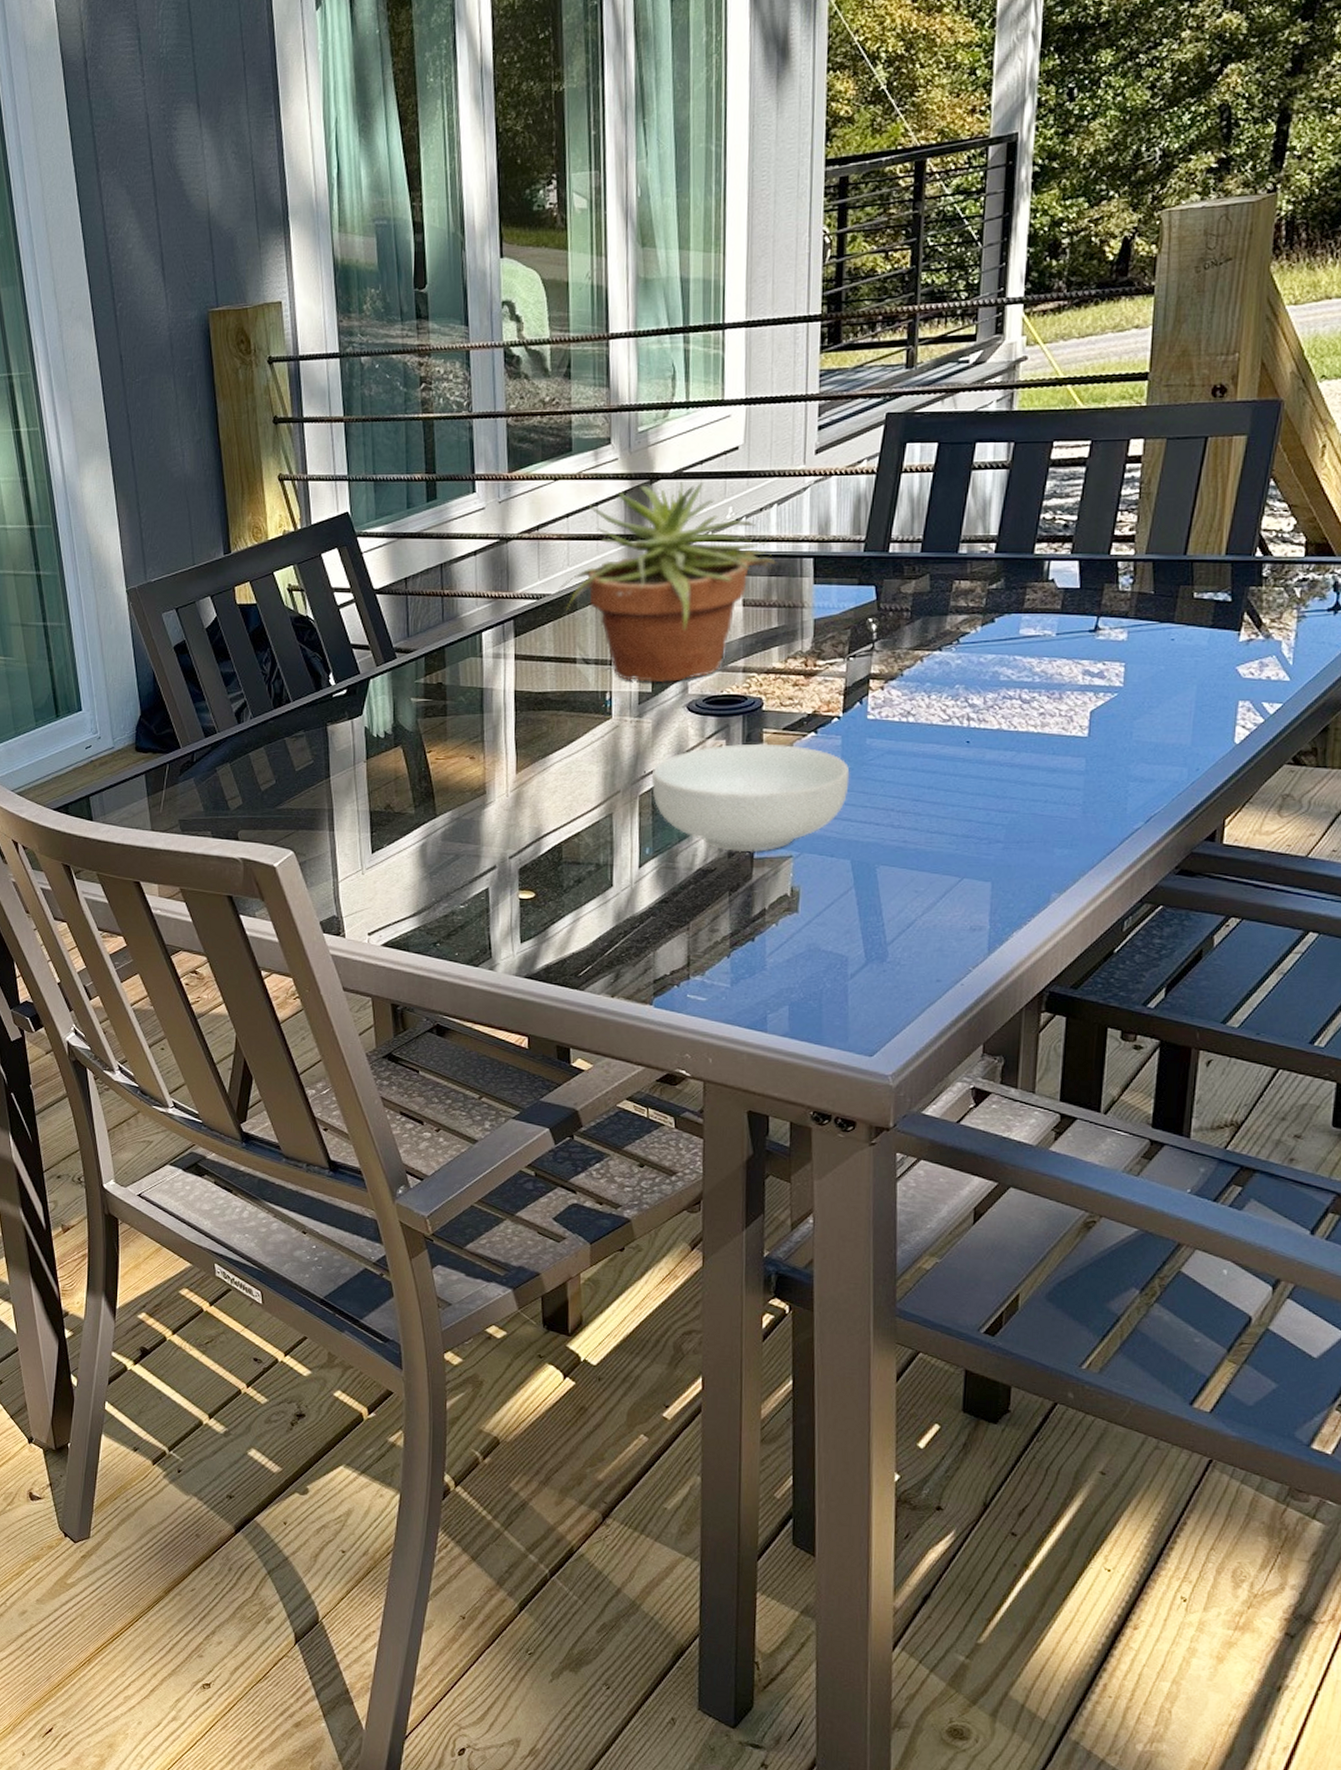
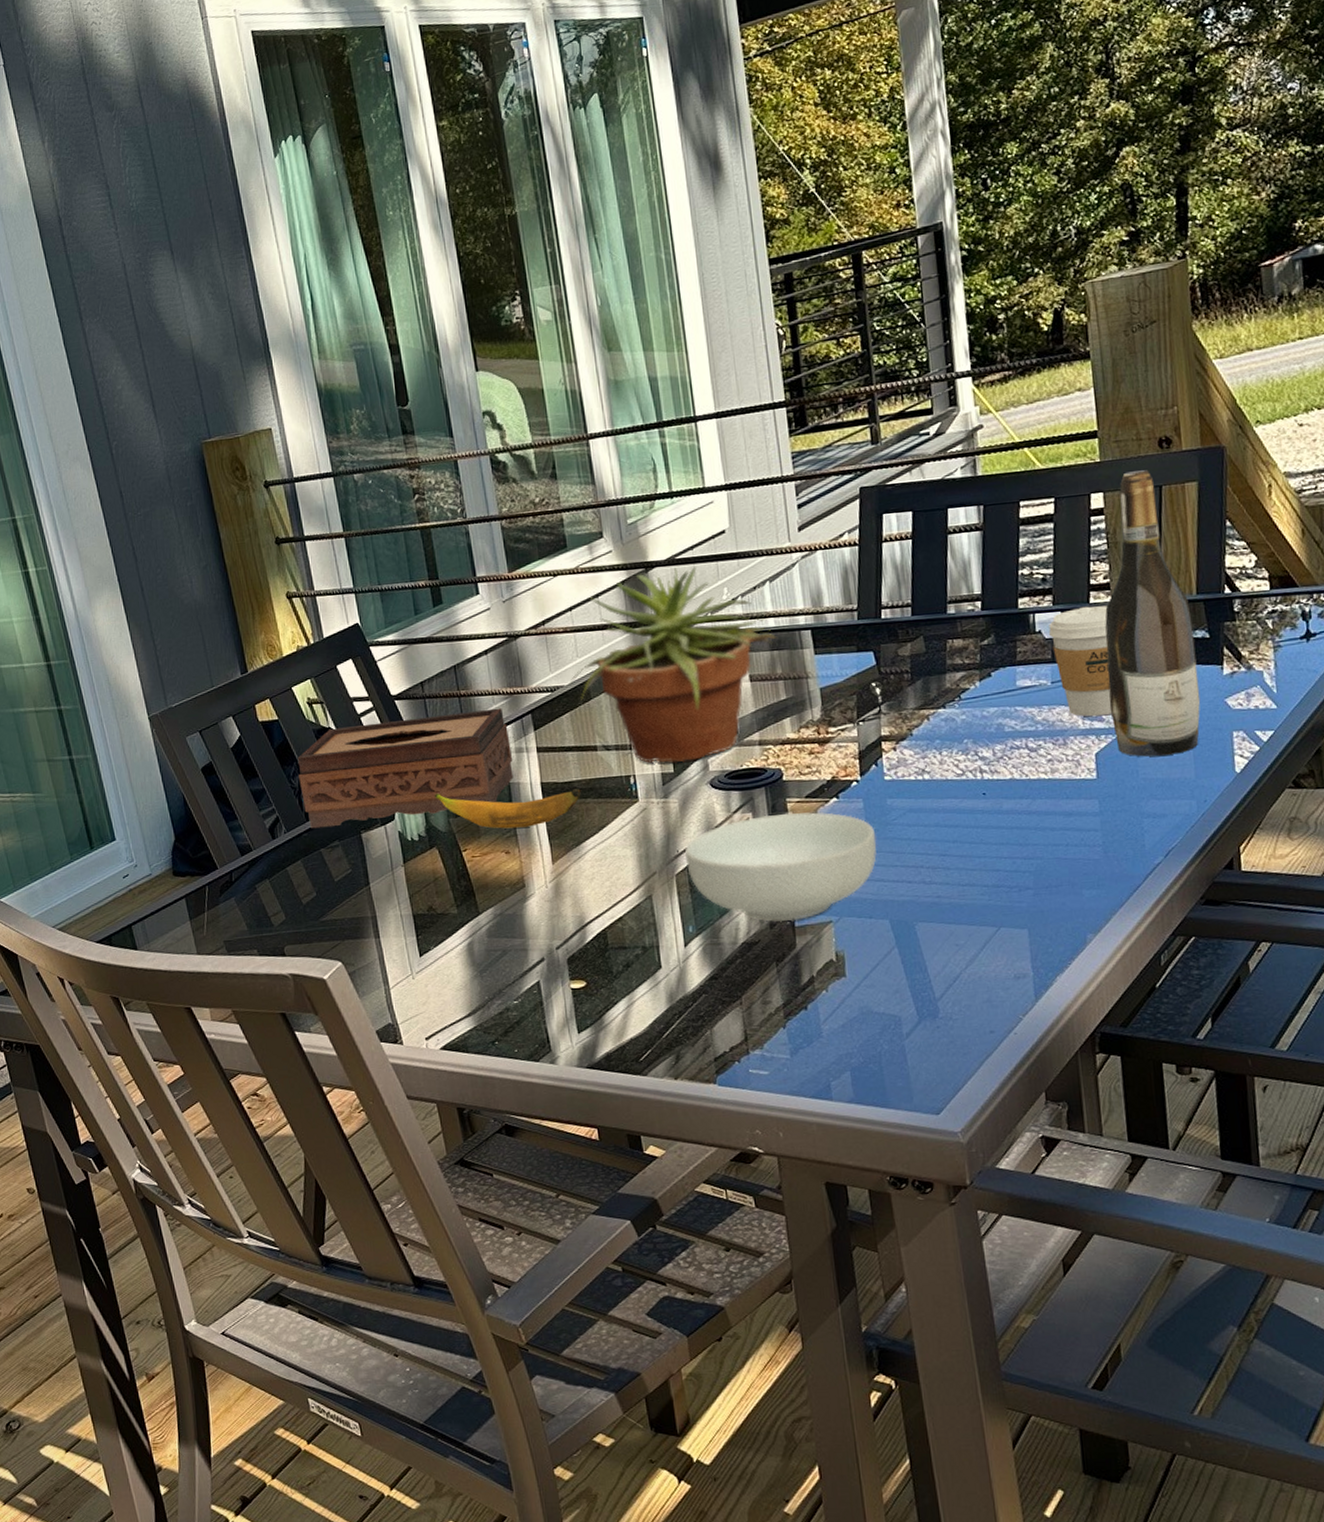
tissue box: none [271,611,490,717] -> present [297,708,514,829]
banana: none [405,691,554,734] -> present [434,788,581,829]
coffee cup: none [1063,558,1129,673] -> present [1049,606,1112,717]
wine bottle: none [1113,419,1217,719] -> present [1105,470,1201,757]

